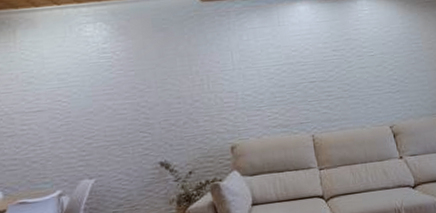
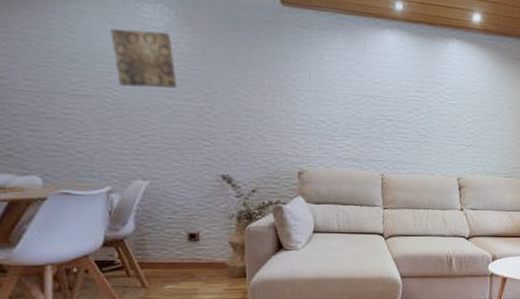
wall art: none [59,44,116,97] -> present [110,28,178,89]

